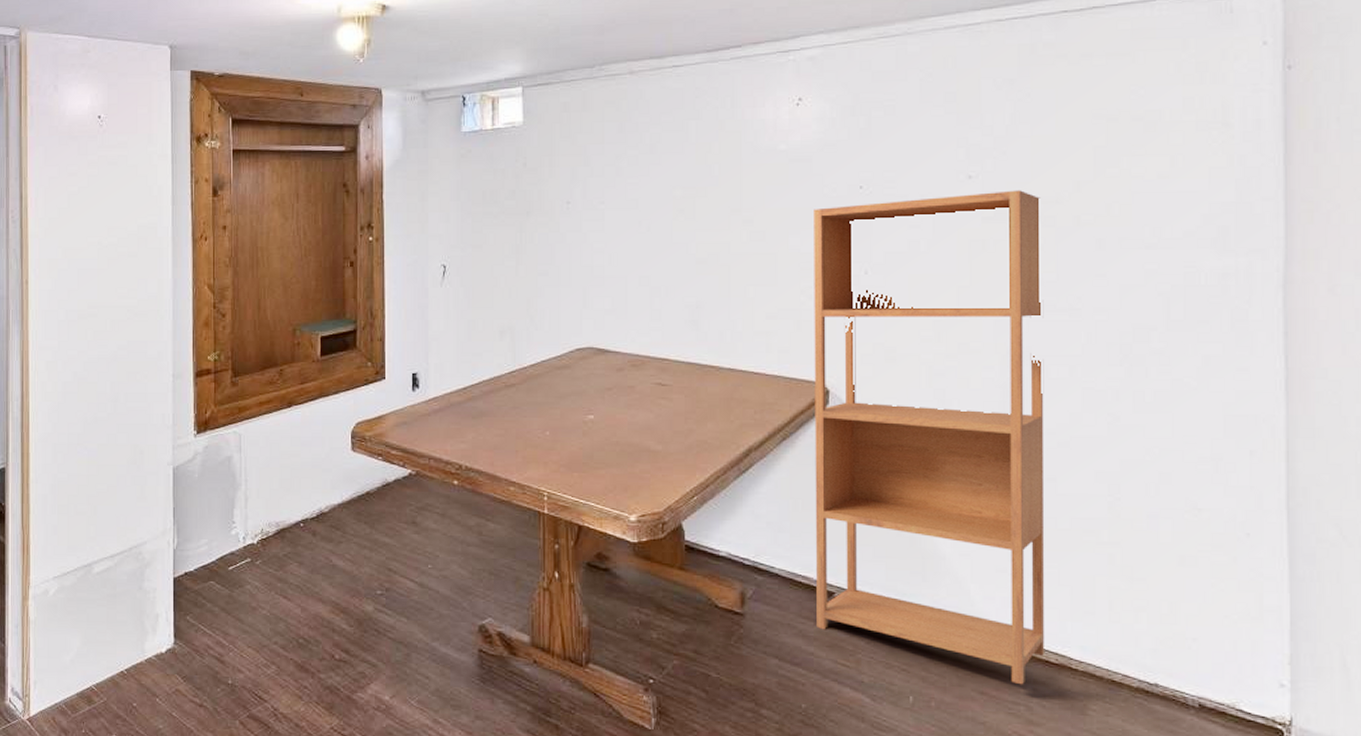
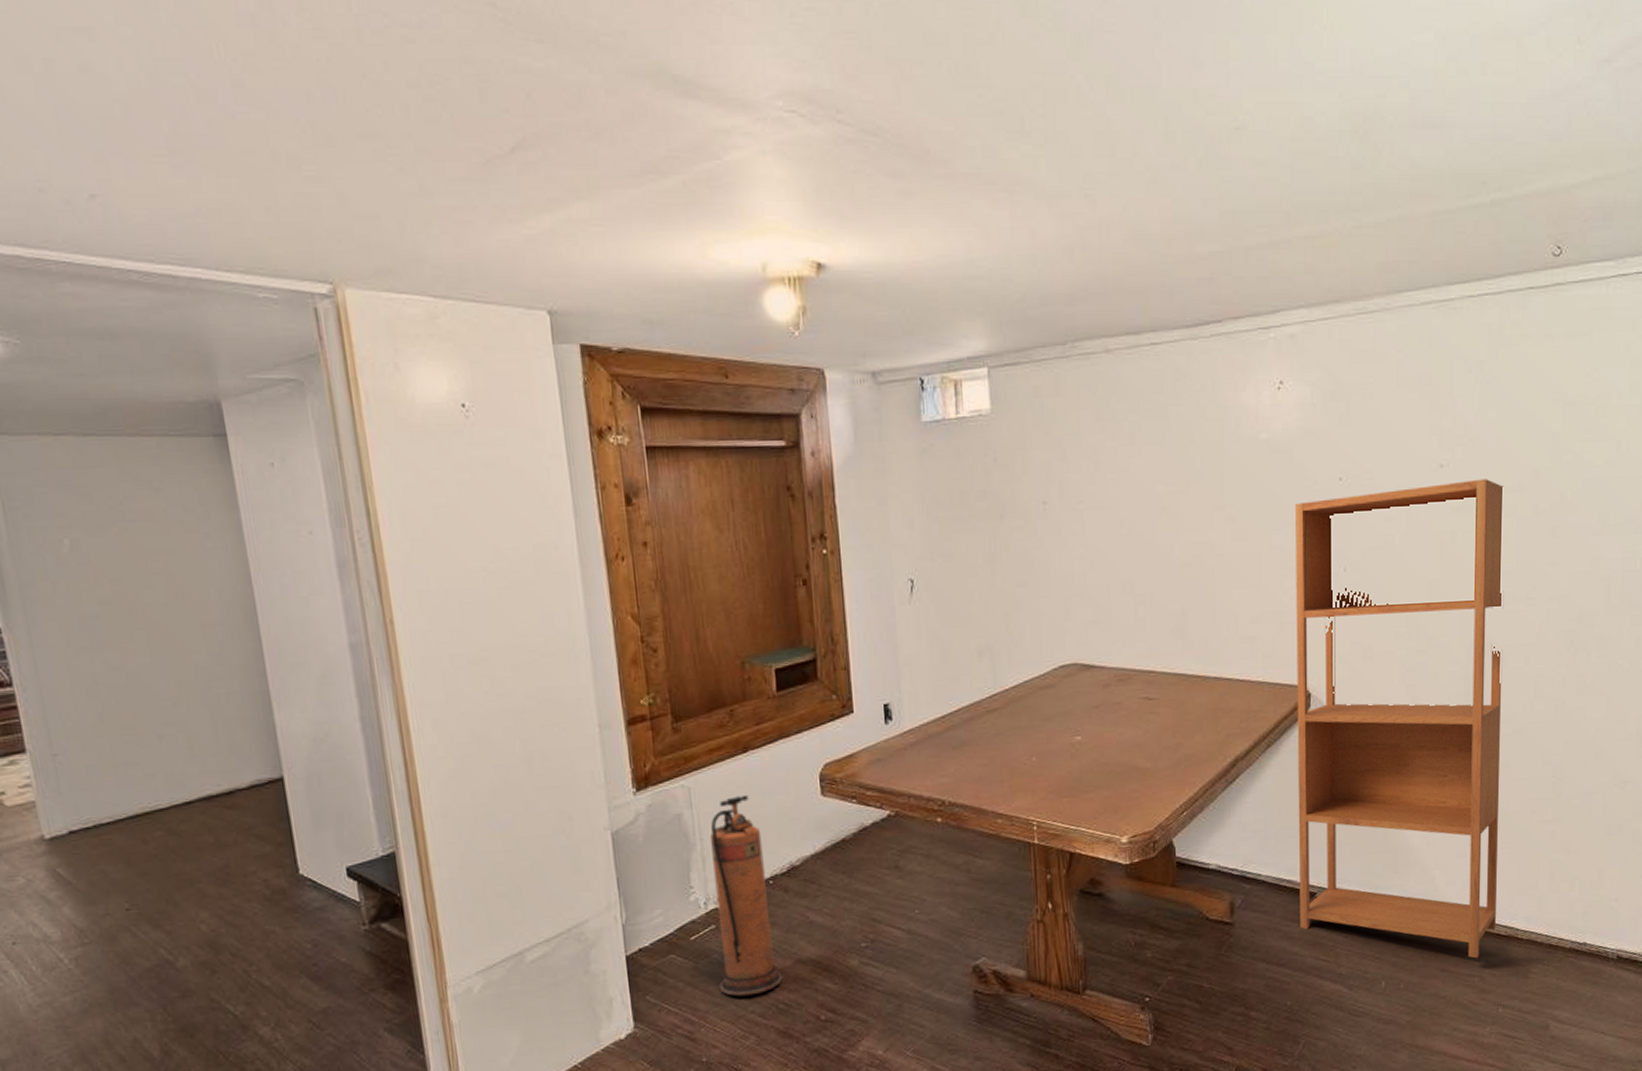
fire extinguisher: none [249,445,305,627] -> present [710,795,783,997]

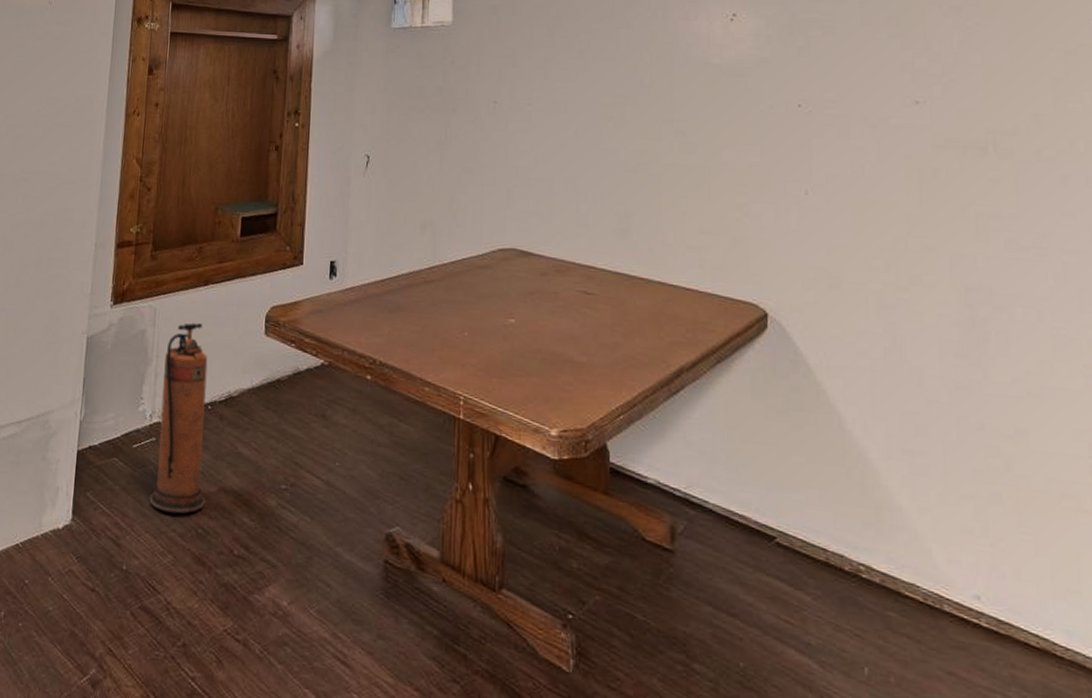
bookcase: present [1295,479,1504,959] -> none [749,118,1024,669]

